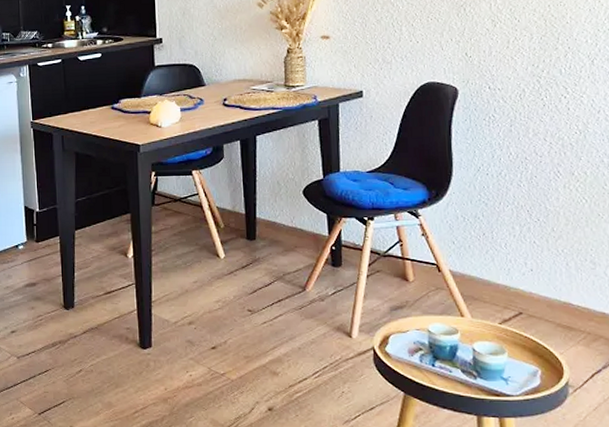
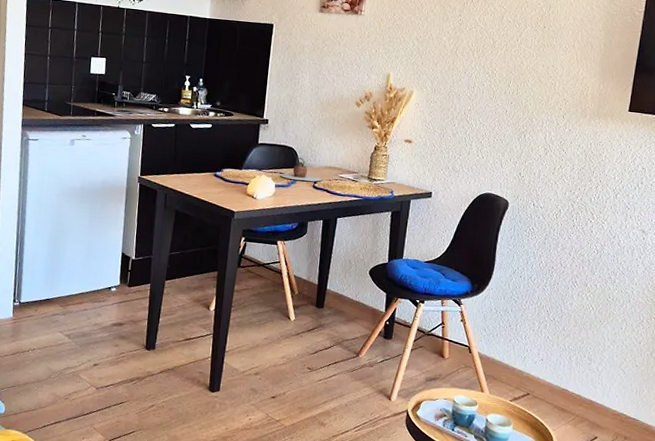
teapot: none [183,74,234,101] -> present [279,157,323,182]

